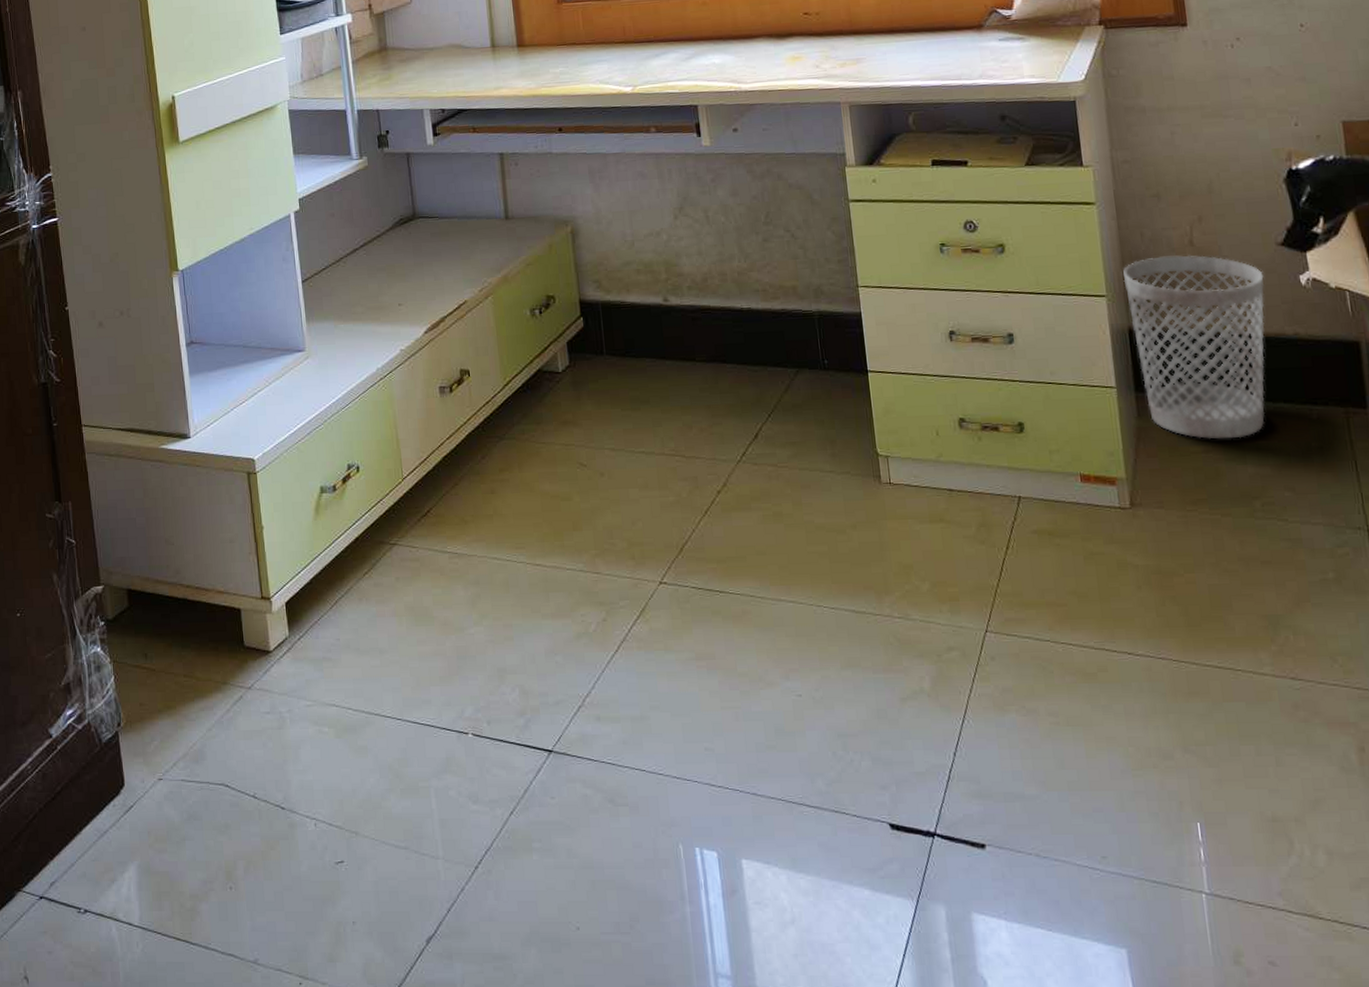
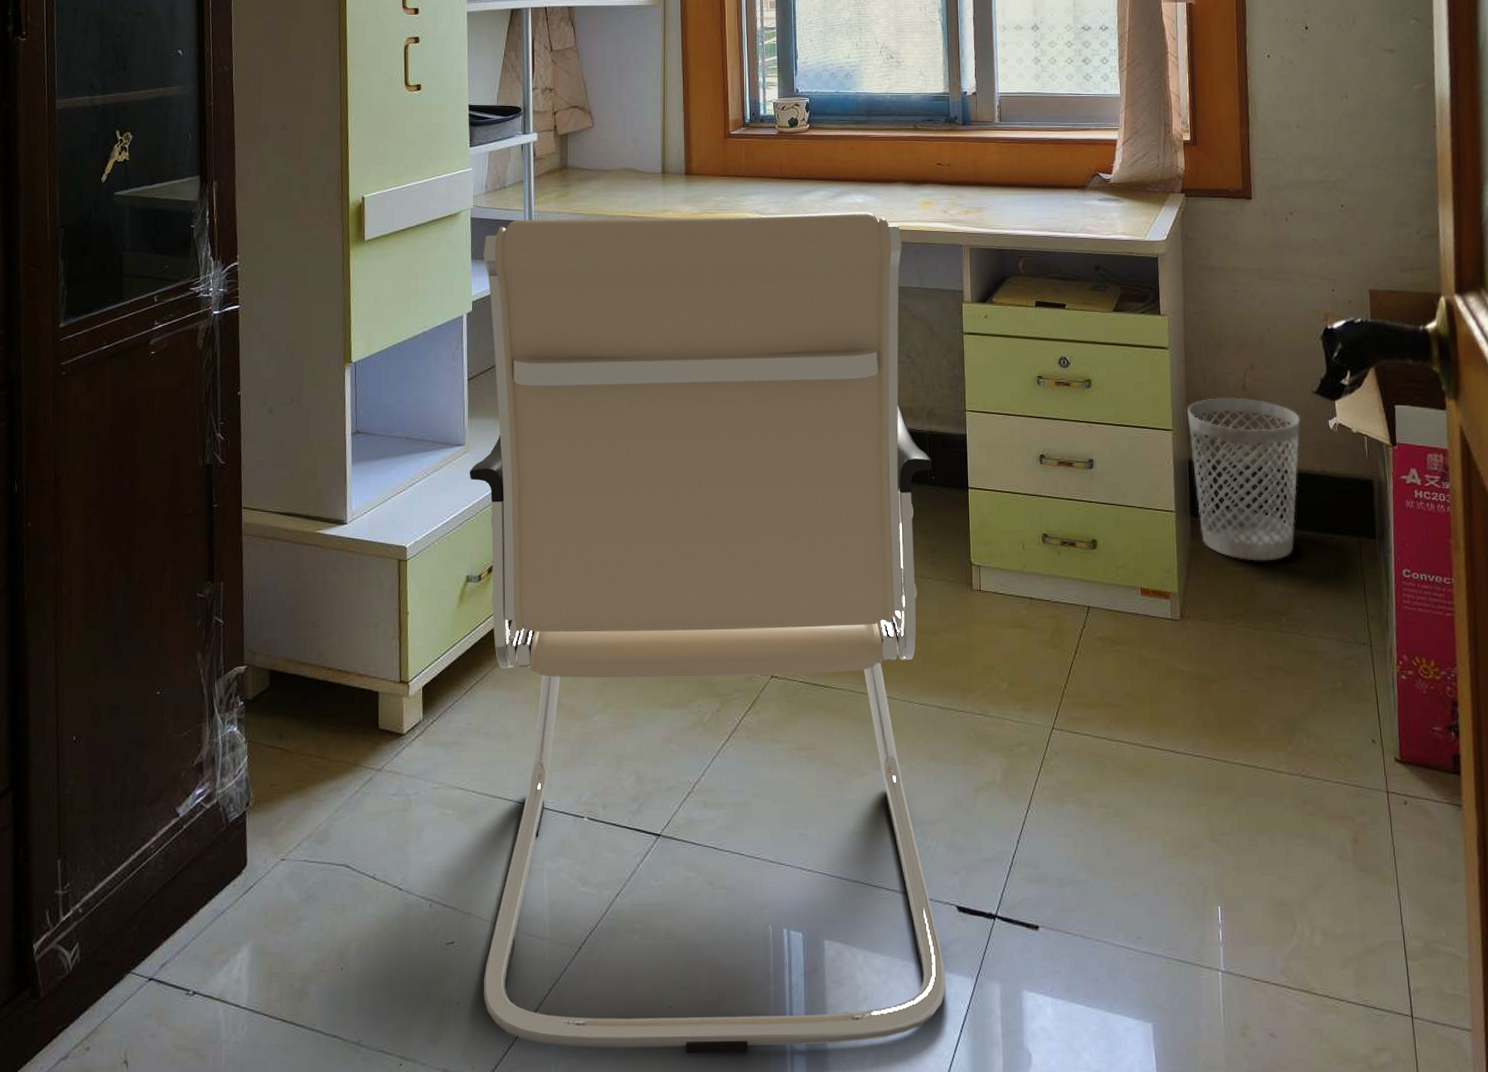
office chair: none [305,72,883,976] -> present [469,212,945,1053]

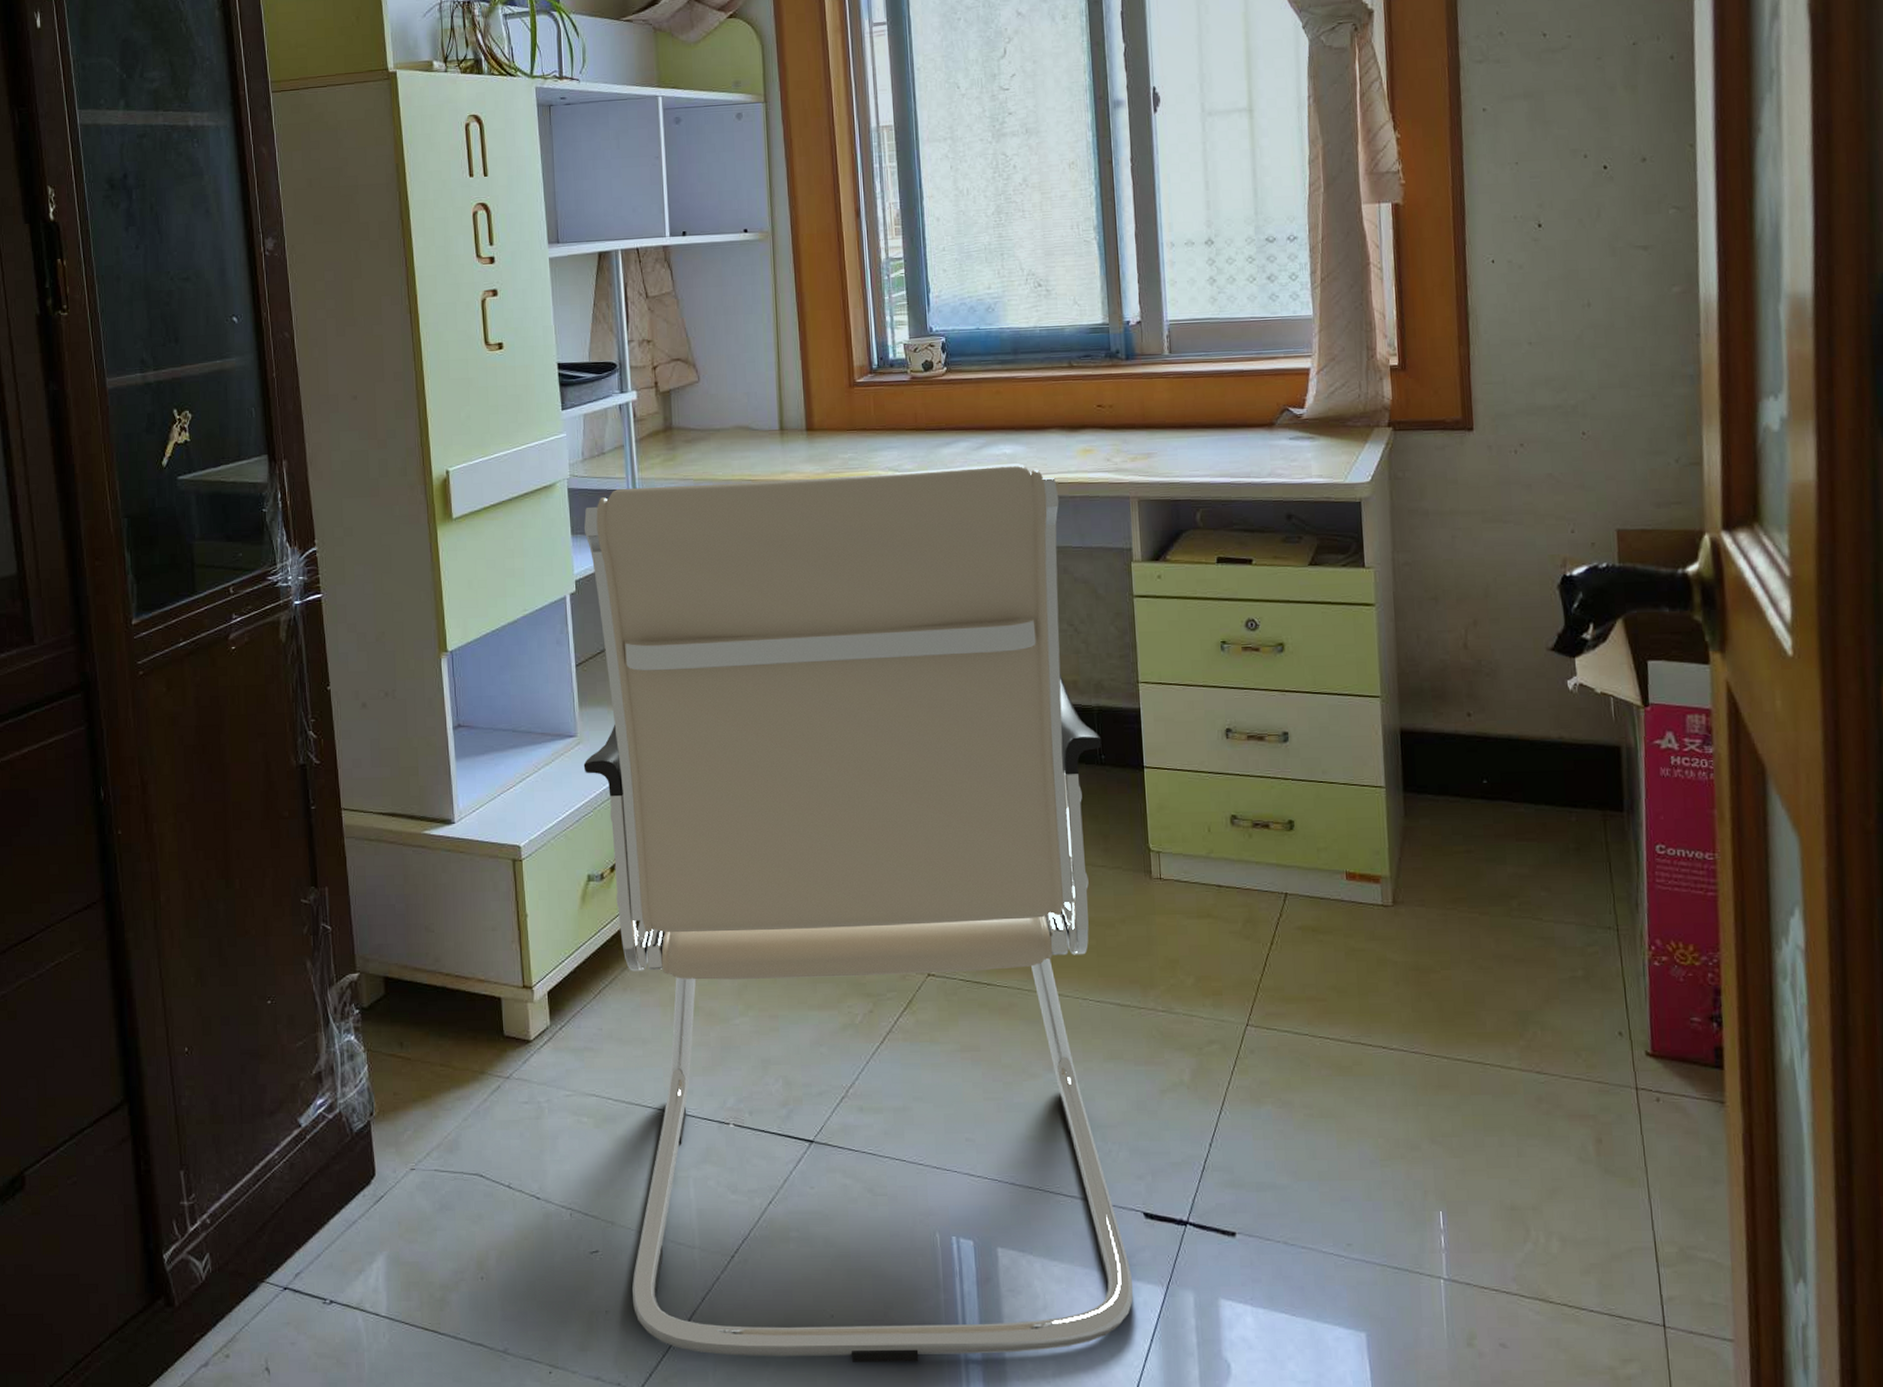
wastebasket: present [1187,397,1301,561] -> none [1398,658,1534,840]

